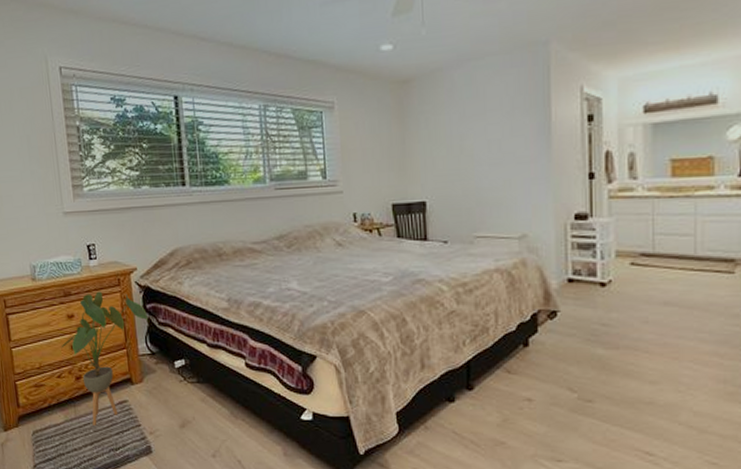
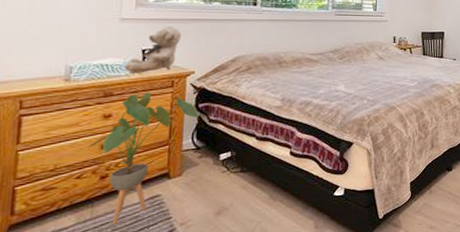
teddy bear: none [75,217,119,273] -> present [124,26,182,75]

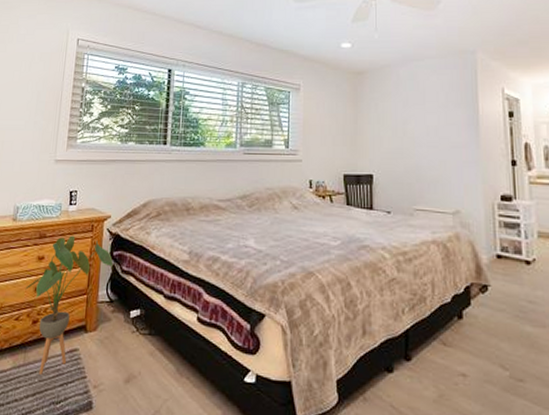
teddy bear: present [124,26,182,75] -> none [55,167,102,217]

